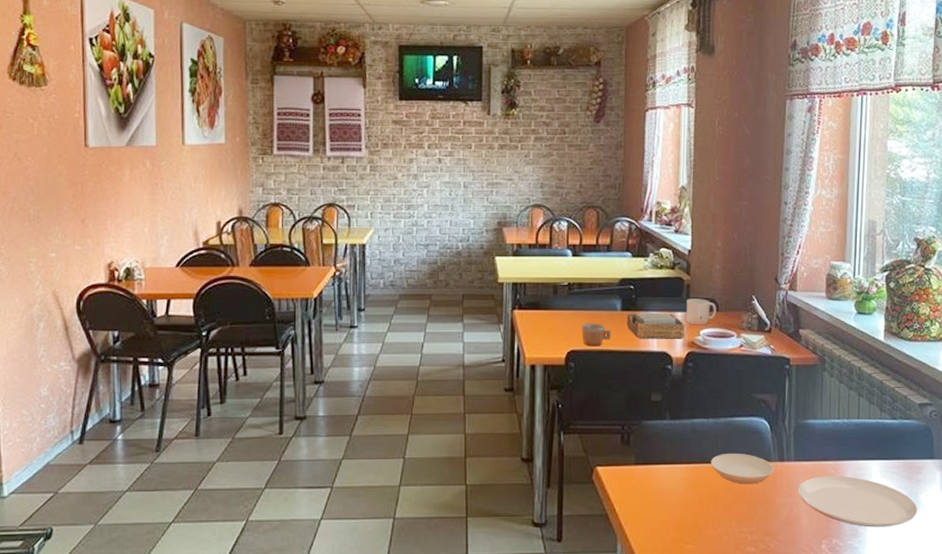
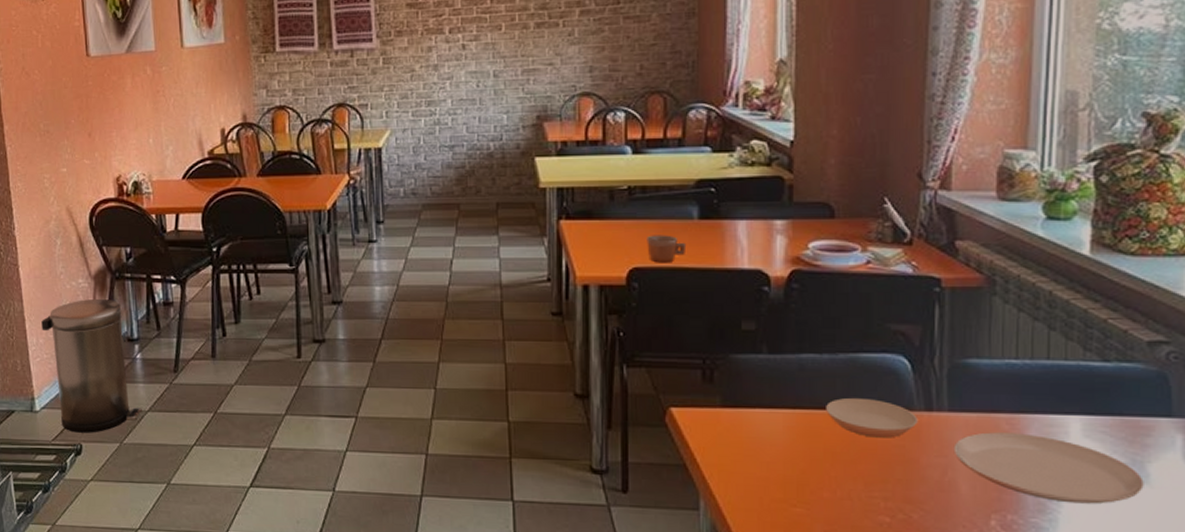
pedal bin: none [16,381,120,517] -> present [41,298,142,433]
napkin holder: present [626,312,685,339] -> none [706,220,787,254]
mug: present [686,299,716,326] -> none [789,203,831,237]

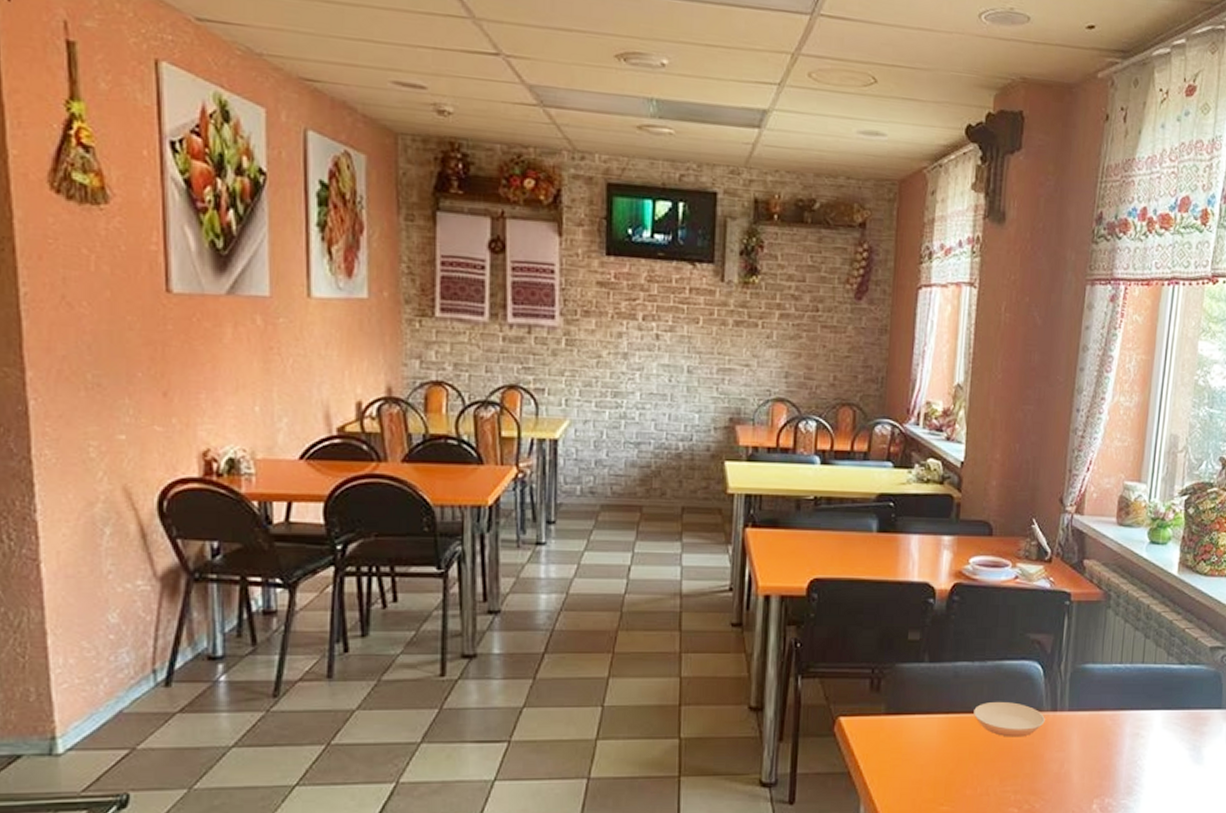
pedal bin: present [41,298,142,433] -> none [73,605,224,779]
cup: present [647,235,687,263] -> none [828,546,865,575]
plate: present [953,432,1144,504] -> none [1070,727,1200,785]

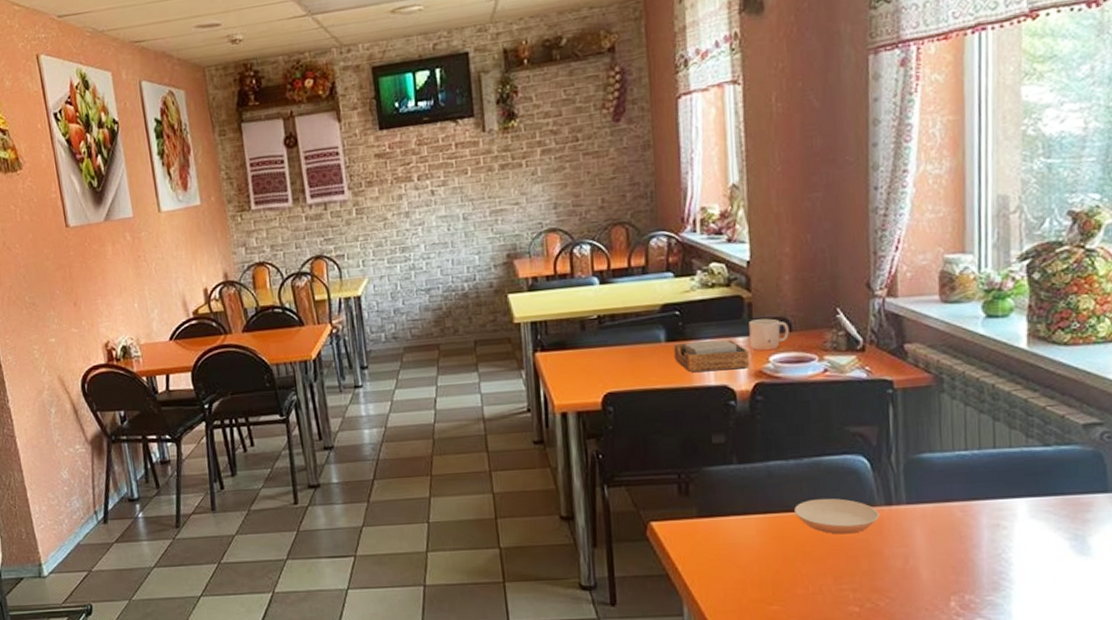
napkin holder: none [883,535,953,568] -> present [673,339,750,372]
mug: none [954,520,990,553] -> present [749,318,789,352]

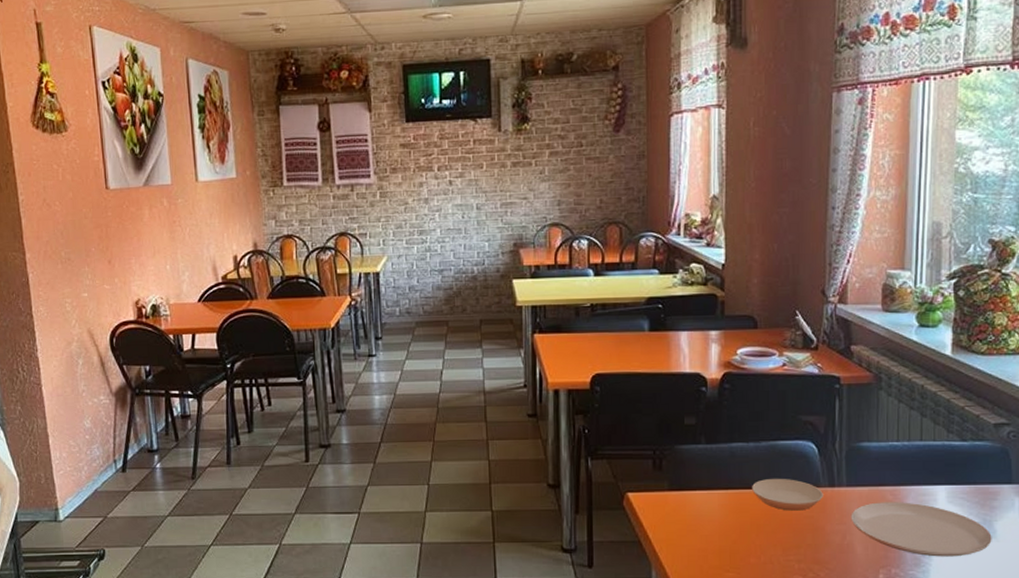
napkin holder: present [673,339,750,372] -> none [655,331,720,360]
mug: present [749,318,789,352] -> none [721,316,755,345]
plate: none [913,518,1086,580] -> present [851,502,992,557]

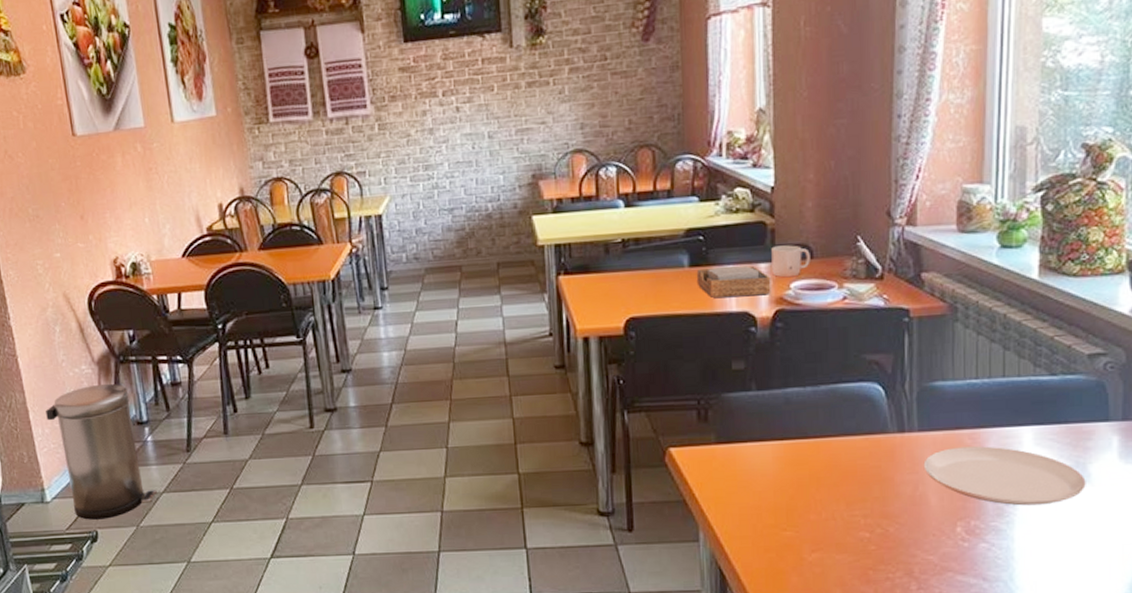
pedal bin: none [64,413,162,539] -> present [45,383,157,520]
napkin holder: none [655,331,720,360] -> present [696,265,771,298]
mug: none [721,316,755,345] -> present [771,245,810,278]
saucer: present [752,478,823,511] -> none [810,425,892,461]

